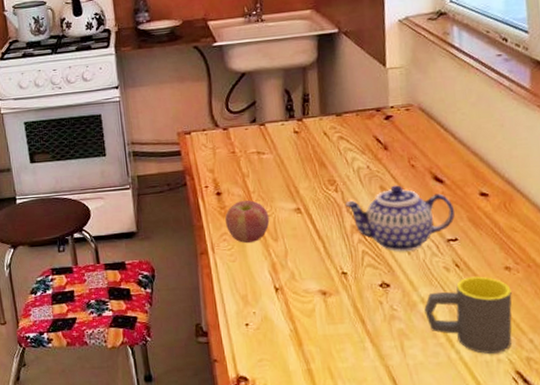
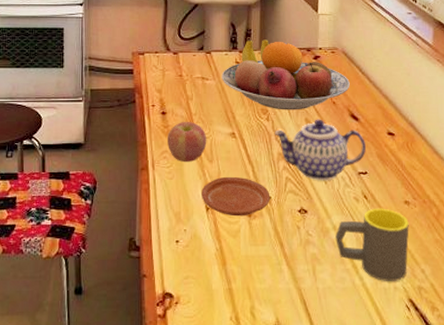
plate: none [268,254,346,296] -> present [201,176,270,217]
fruit bowl: none [279,102,431,179] -> present [222,38,350,111]

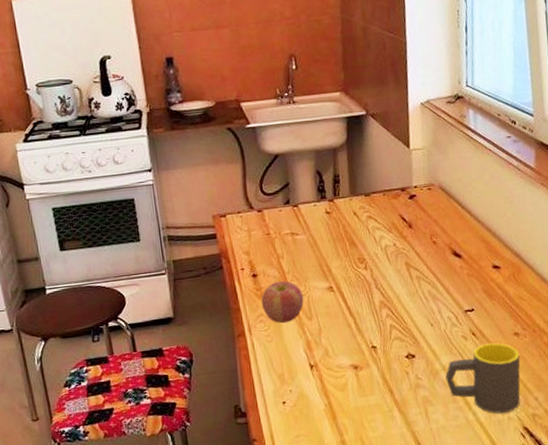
plate: present [201,176,270,217] -> none [303,330,376,371]
fruit bowl: present [222,38,350,111] -> none [312,183,450,257]
teapot: present [275,119,366,181] -> none [374,261,471,324]

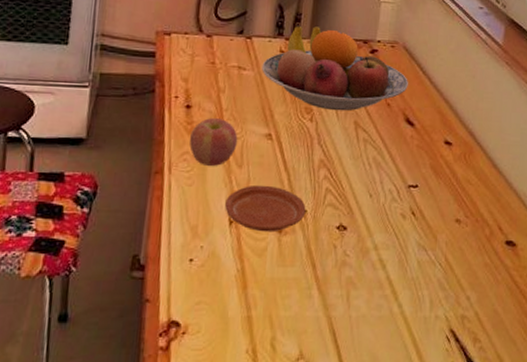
plate: none [303,330,376,371] -> present [225,184,306,233]
fruit bowl: none [312,183,450,257] -> present [262,25,408,111]
mug: present [445,342,520,414] -> none [375,226,458,309]

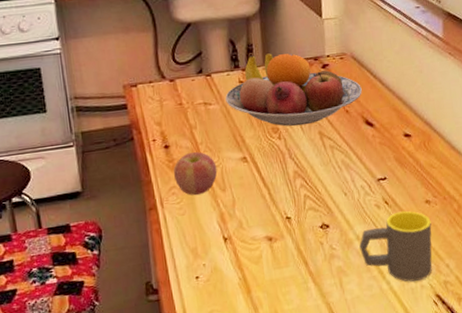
plate: present [225,184,306,233] -> none [217,201,290,243]
mug: none [375,226,458,309] -> present [359,210,432,282]

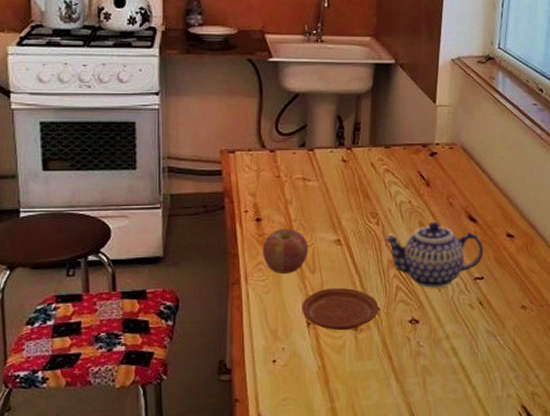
plate: none [217,201,290,243] -> present [302,287,379,331]
fruit bowl: present [225,52,362,126] -> none [326,133,468,213]
teapot: none [288,130,384,193] -> present [385,222,483,289]
mug: present [359,210,432,282] -> none [448,314,525,389]

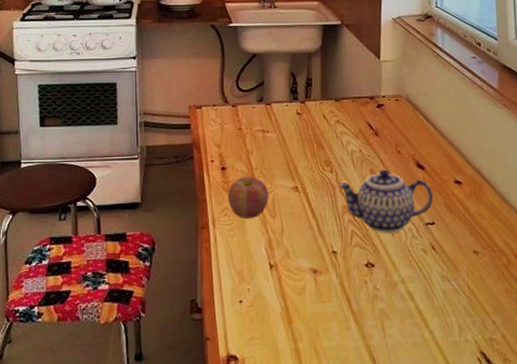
plate: present [302,287,379,331] -> none [265,232,336,274]

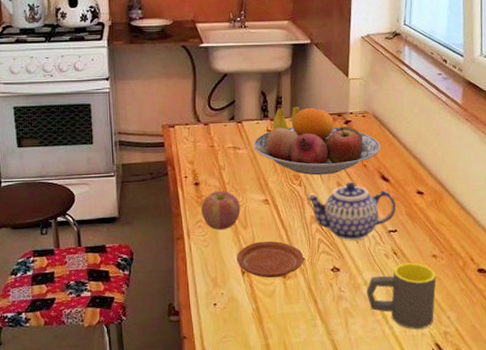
plate: none [265,232,336,274] -> present [237,241,304,278]
fruit bowl: none [282,88,415,162] -> present [253,105,380,175]
mug: none [404,259,479,334] -> present [366,262,436,329]

